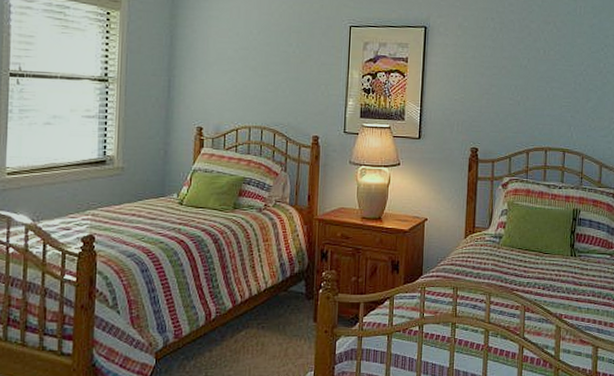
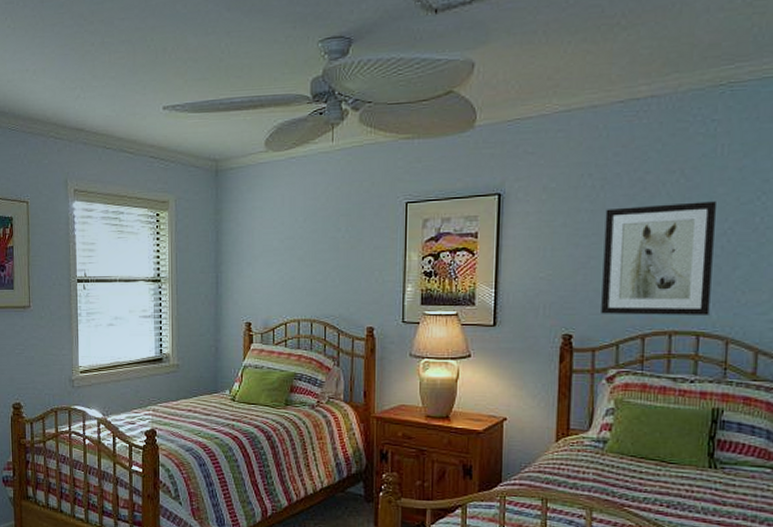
wall art: none [499,47,576,136] -> present [601,201,716,315]

